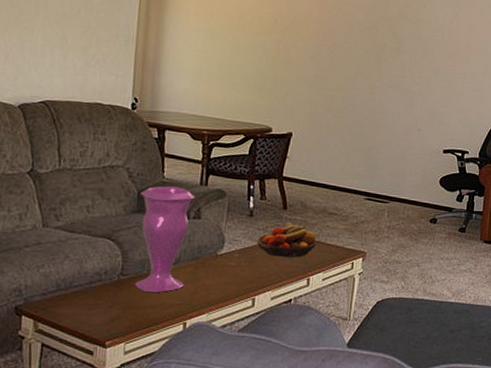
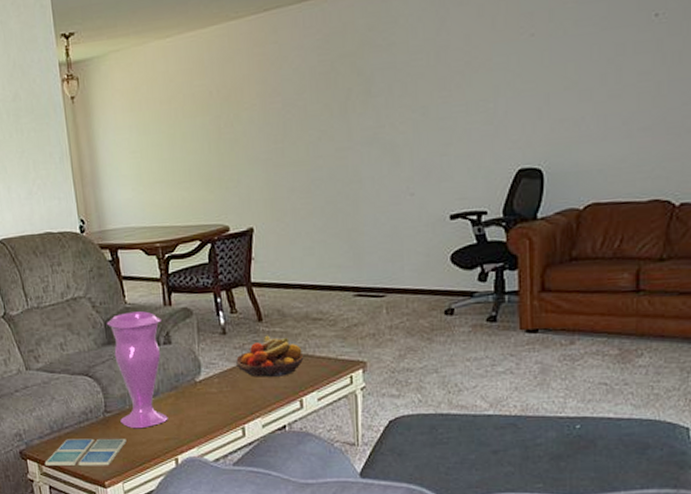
drink coaster: none [41,298,137,327] -> present [44,438,126,467]

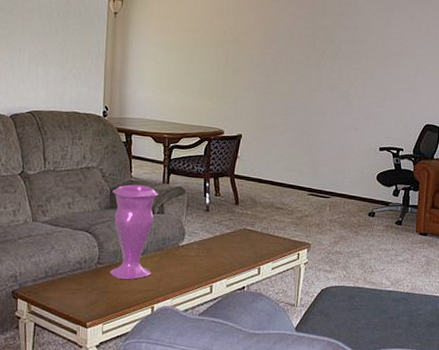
drink coaster: present [44,438,126,467] -> none [34,283,112,309]
fruit bowl: present [236,335,304,377] -> none [213,216,266,249]

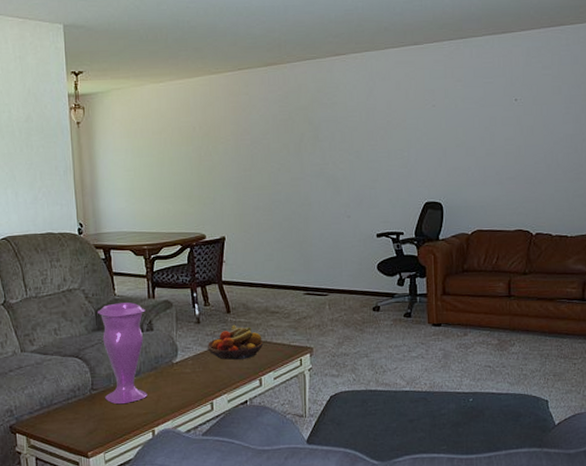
fruit bowl: none [213,216,266,249] -> present [208,324,264,360]

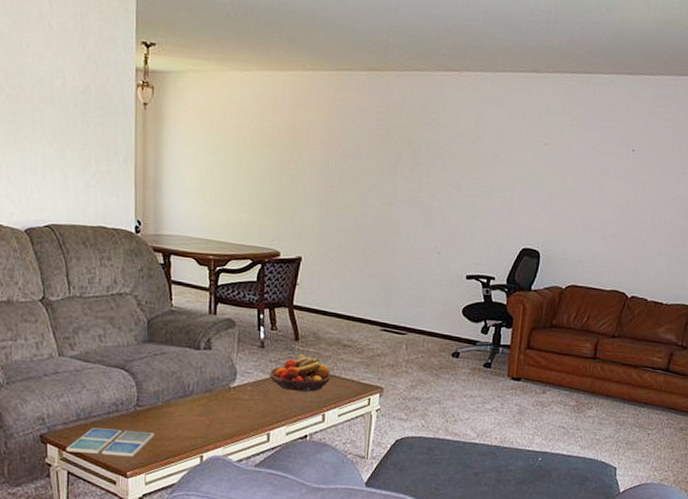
drink coaster: none [32,413,110,439] -> present [65,427,154,457]
vase: present [97,302,148,405] -> none [149,315,205,425]

